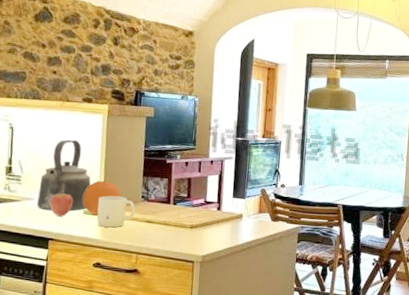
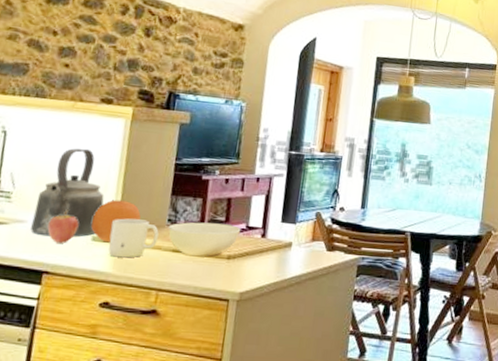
bowl: none [142,198,201,227] -> present [167,222,242,258]

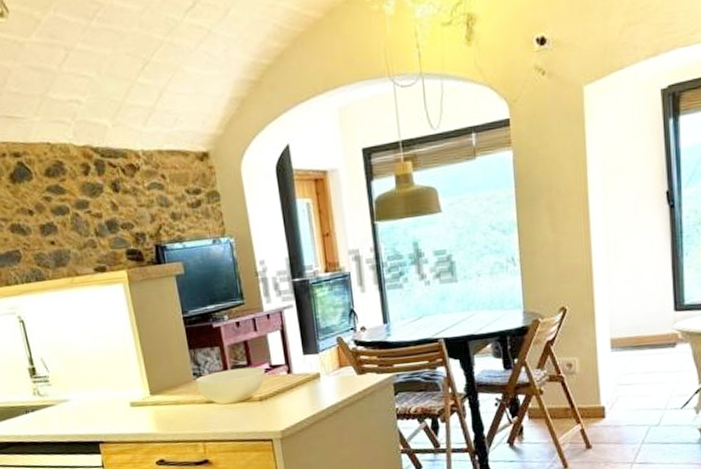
kettle: present [30,148,104,237] -> none [70,321,131,410]
fruit: present [47,209,79,244] -> none [88,382,116,415]
fruit: present [91,200,141,243] -> none [124,363,167,406]
mug: present [108,218,159,258] -> none [142,378,190,418]

